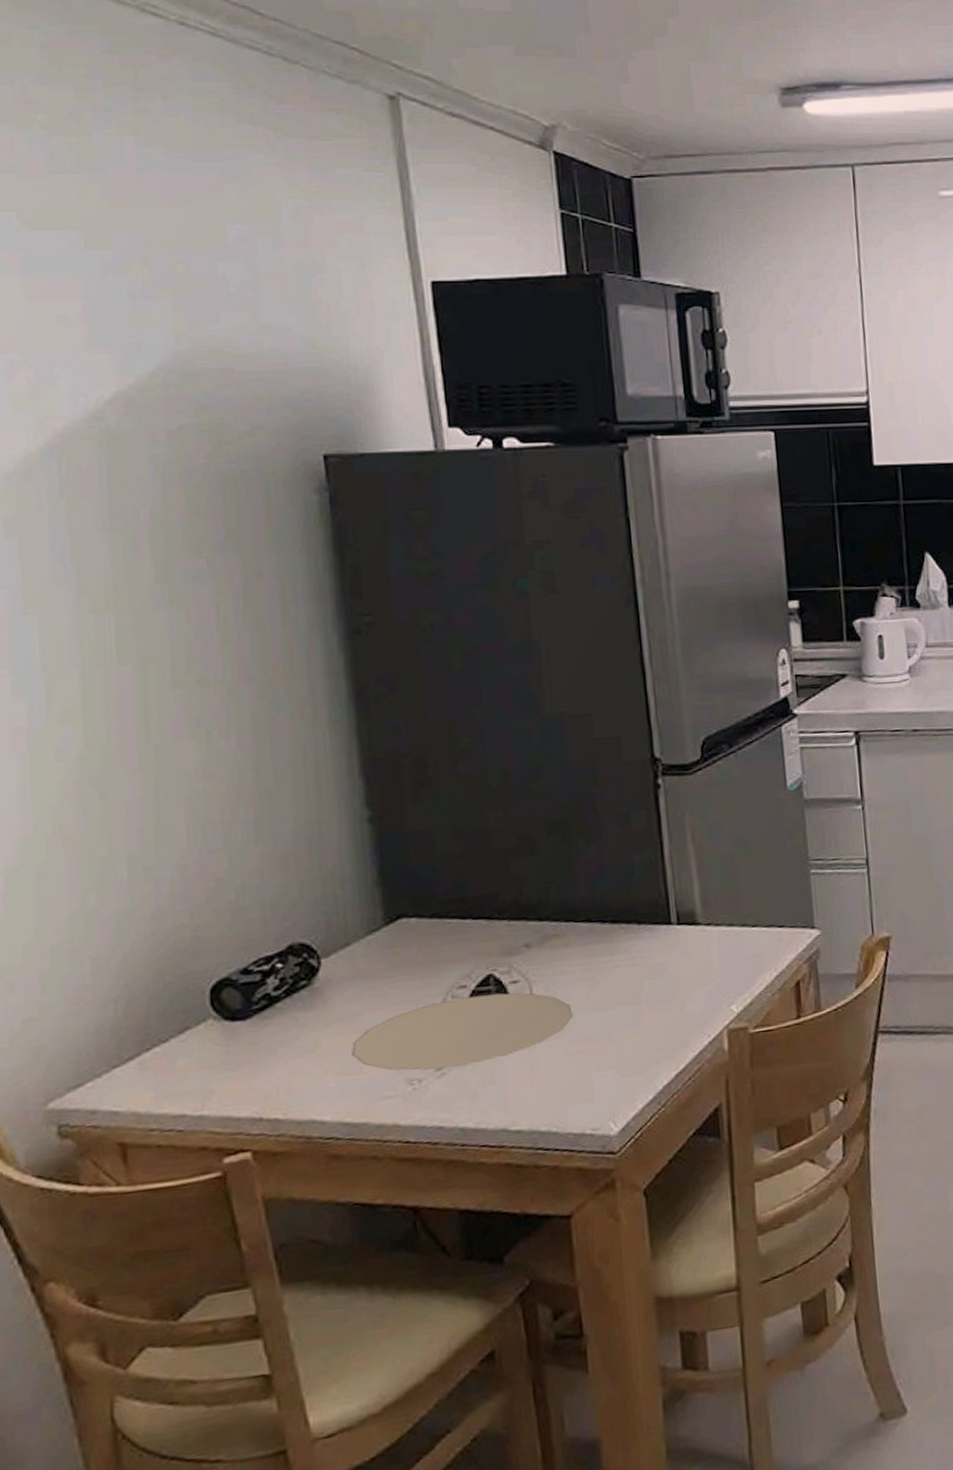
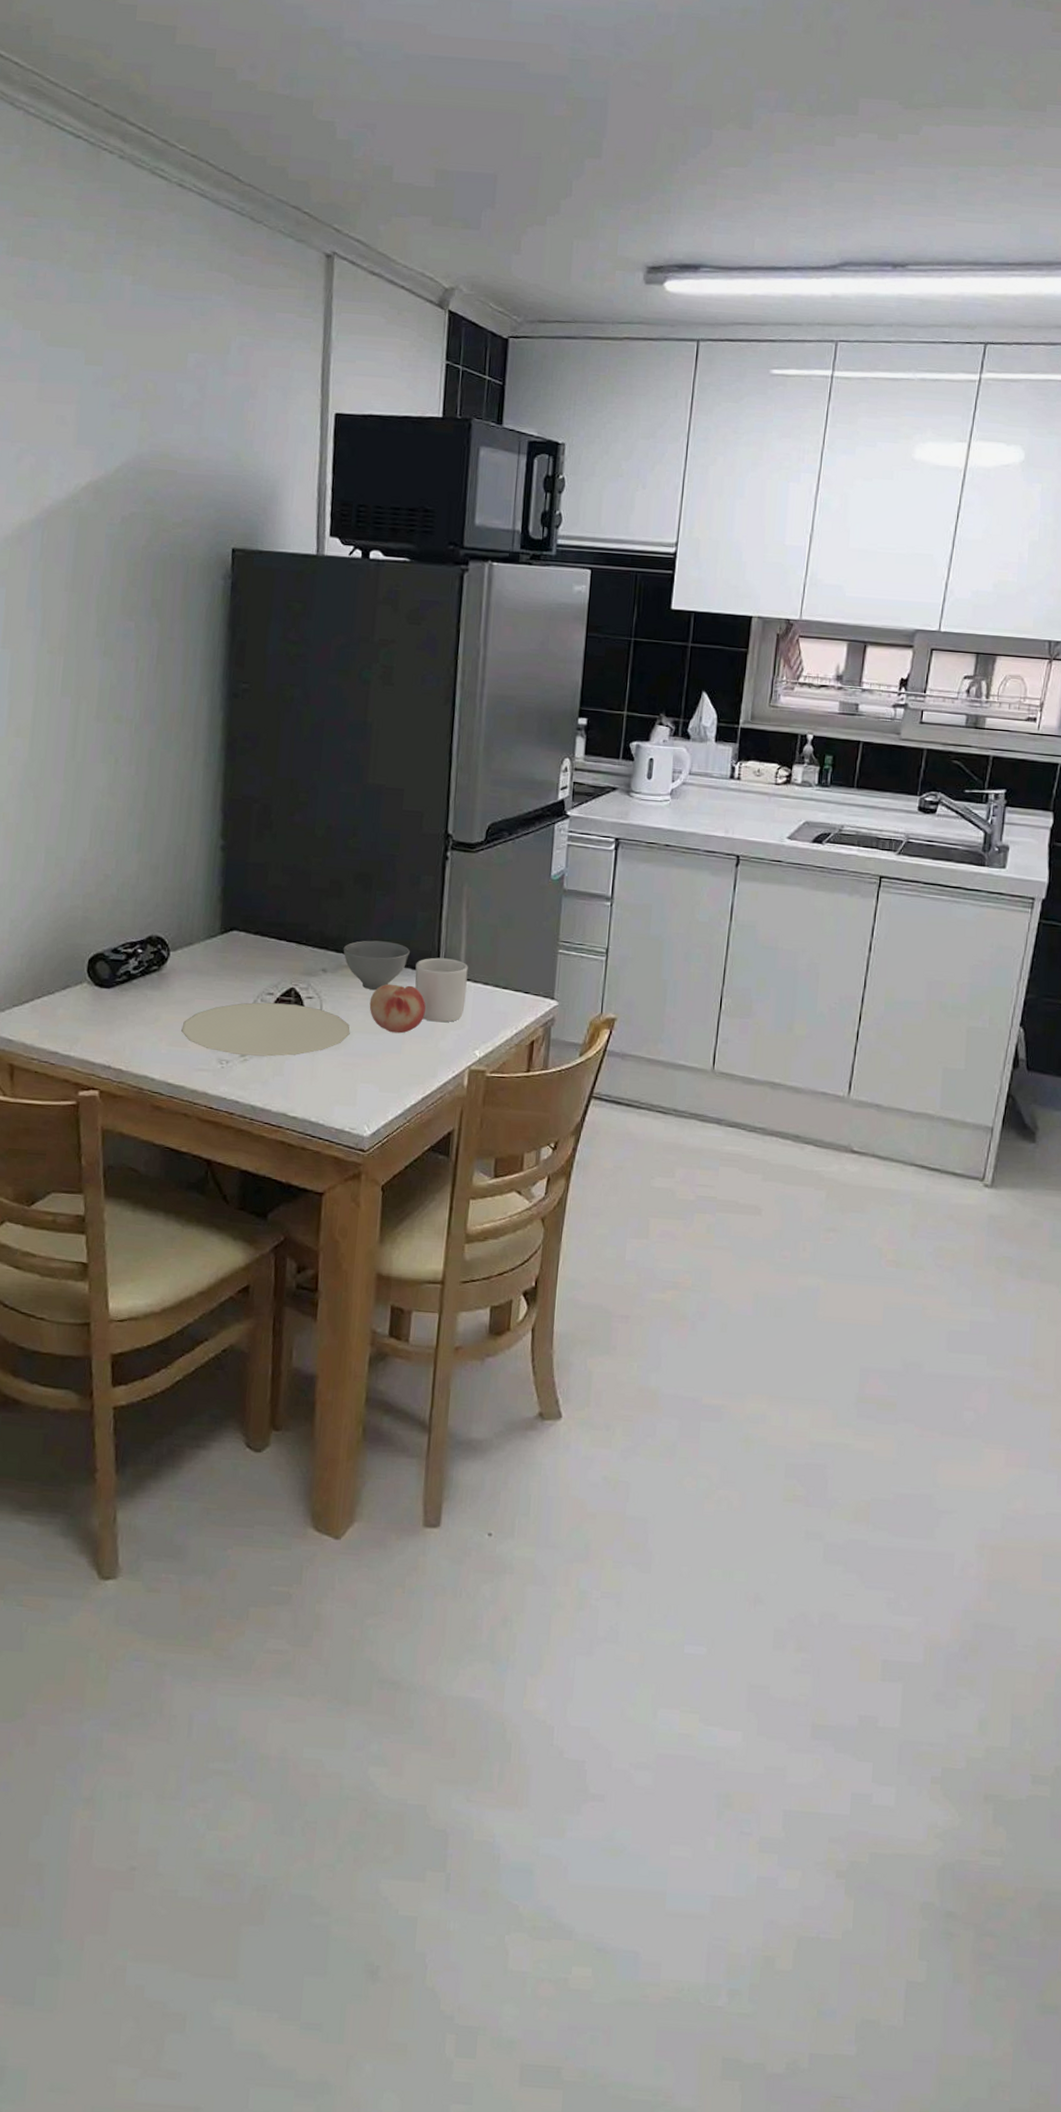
bowl: none [547,896,633,958] -> present [343,940,411,990]
fruit: none [591,944,664,1005] -> present [369,983,427,1034]
mug: none [641,903,710,982] -> present [415,957,468,1023]

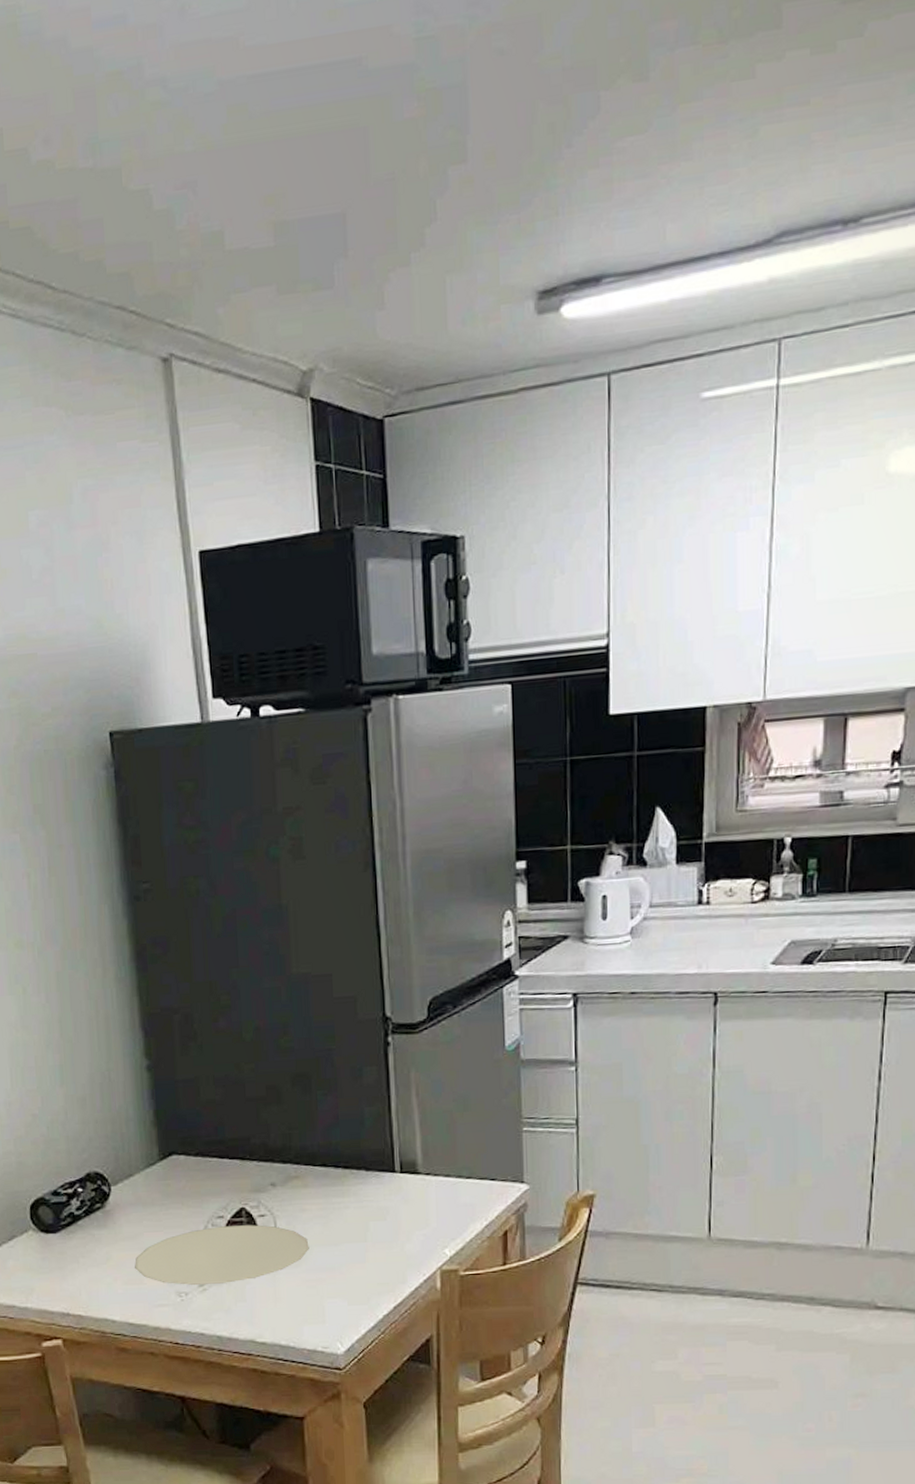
bowl: present [343,940,411,990] -> none [290,1144,362,1198]
fruit: present [369,983,427,1034] -> none [325,1188,387,1242]
mug: present [415,957,468,1023] -> none [369,1153,428,1224]

